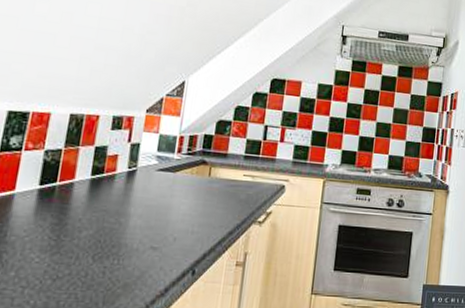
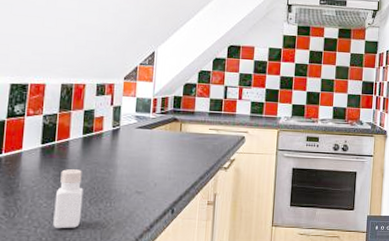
pepper shaker: none [45,217,87,290] -> present [53,169,84,228]

